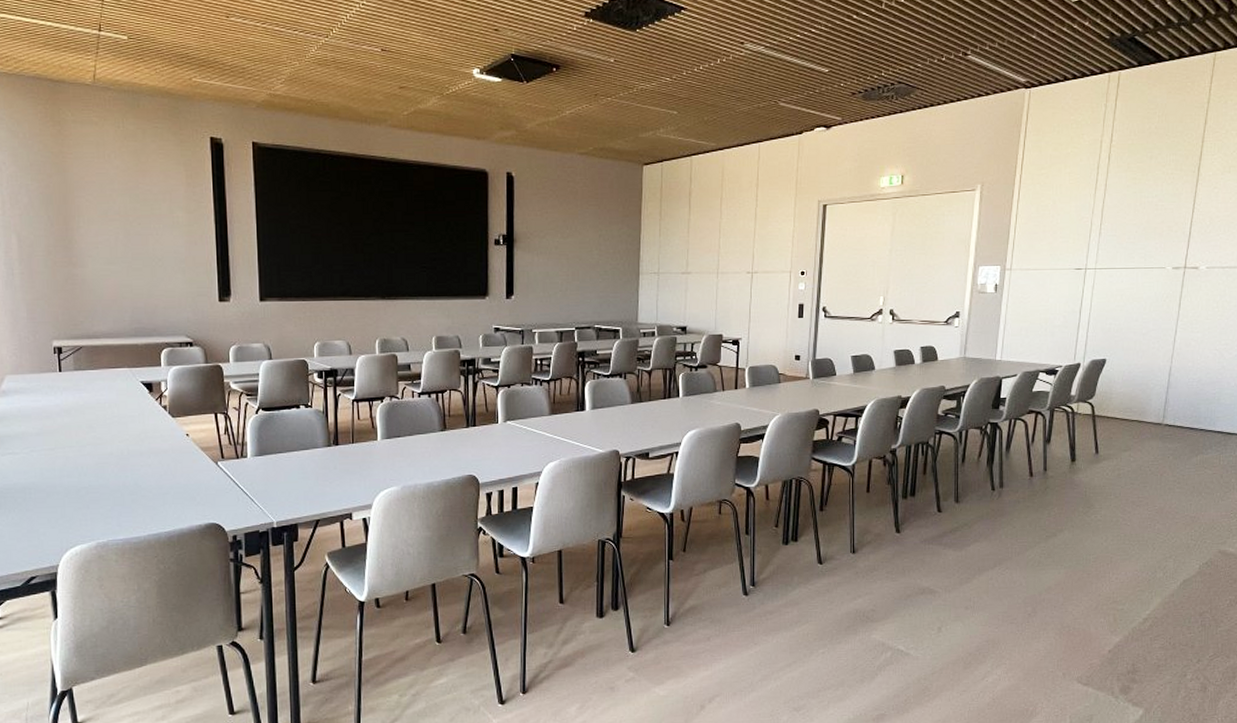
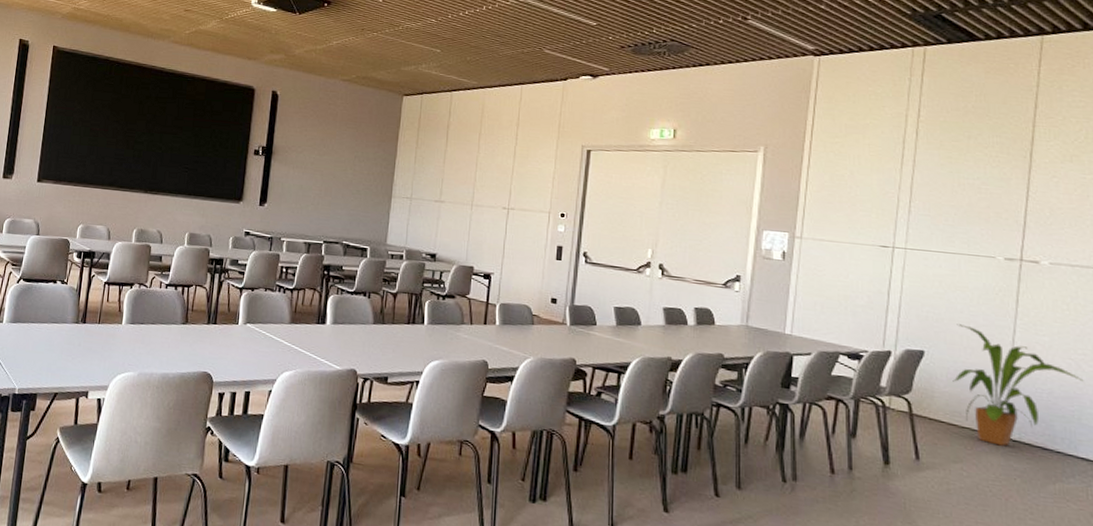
house plant: none [1127,331,1224,432] -> present [952,324,1084,447]

